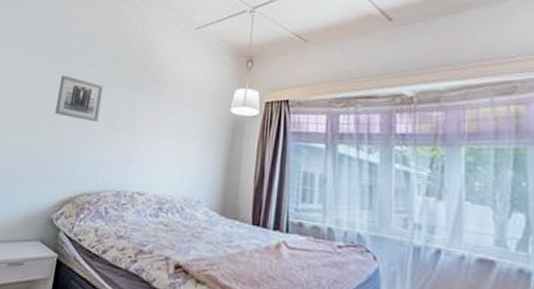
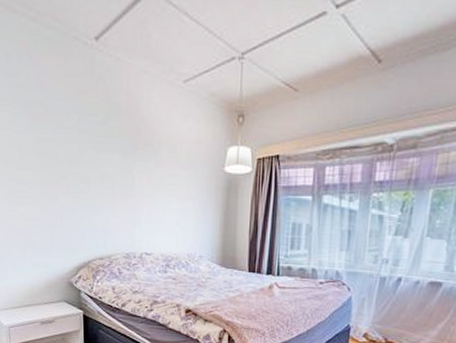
wall art: present [54,75,104,123] -> none [51,143,98,191]

